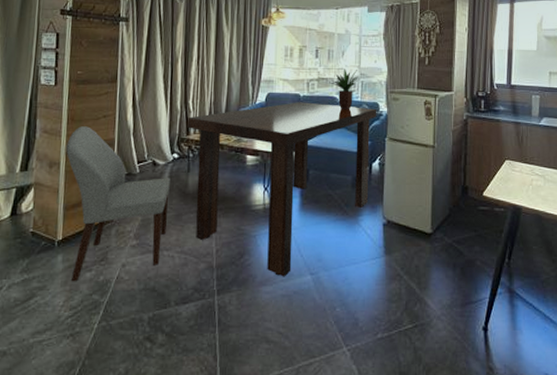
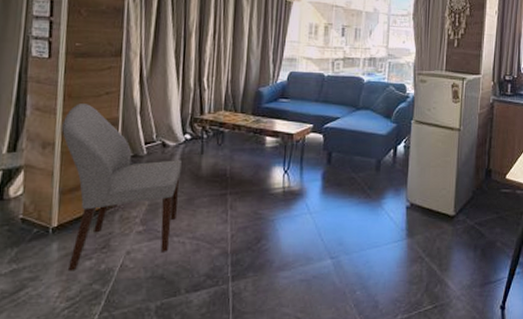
dining table: present [187,102,377,277] -> none [201,82,404,262]
potted plant: present [329,68,358,110] -> none [355,48,386,92]

